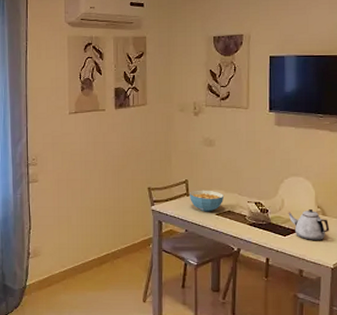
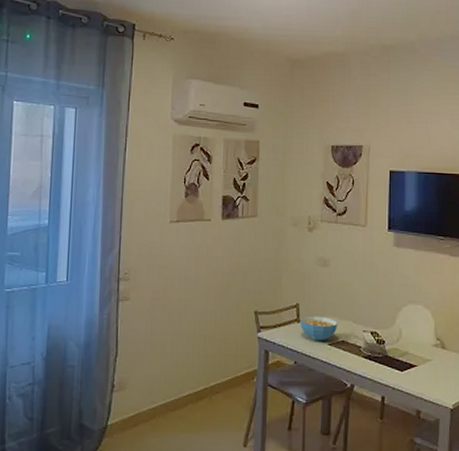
teapot: present [288,209,330,240] -> none [406,342,449,377]

